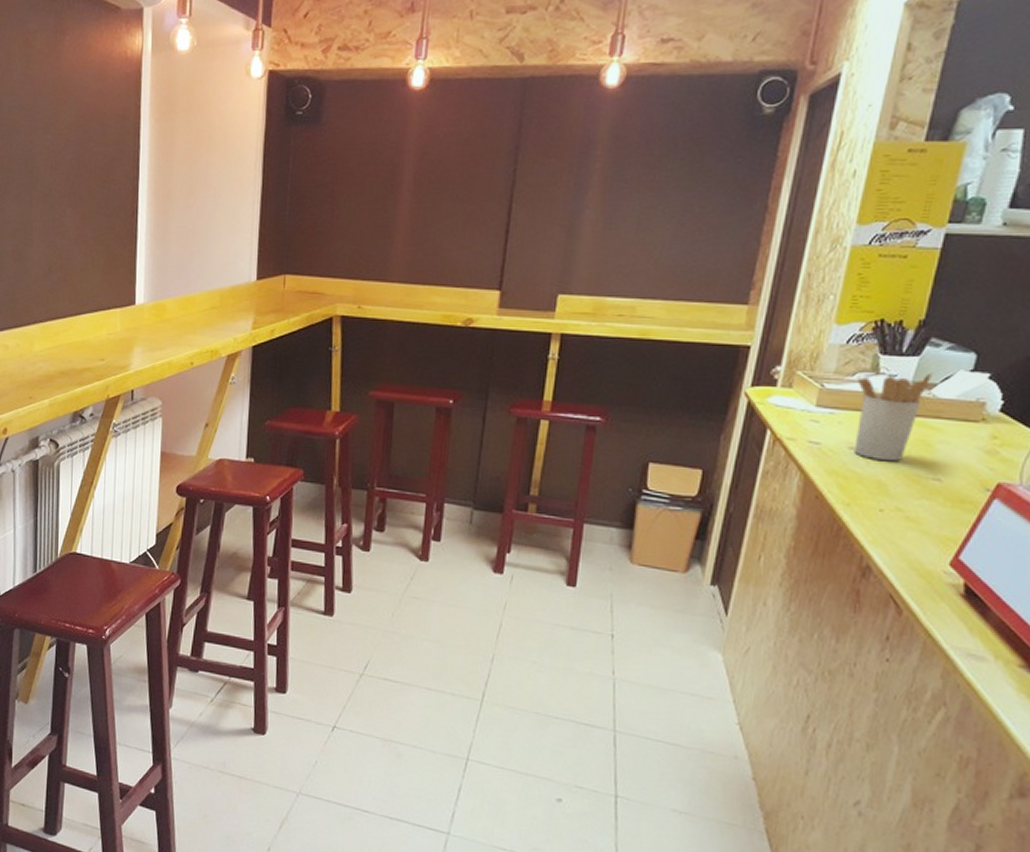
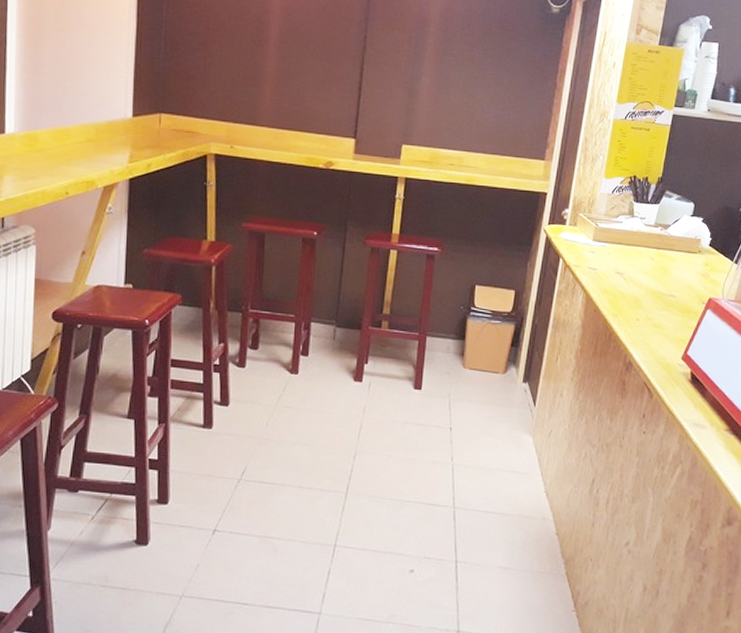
utensil holder: present [853,372,932,462] -> none [618,216,667,283]

